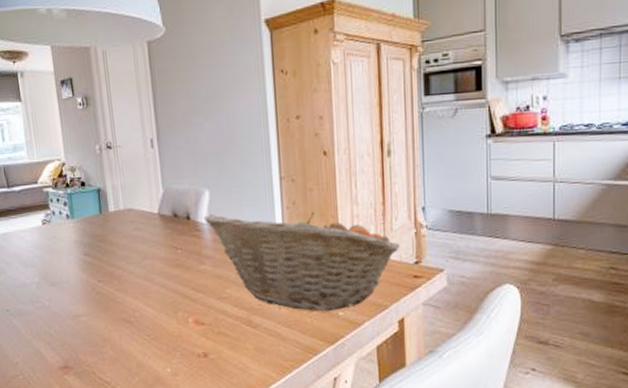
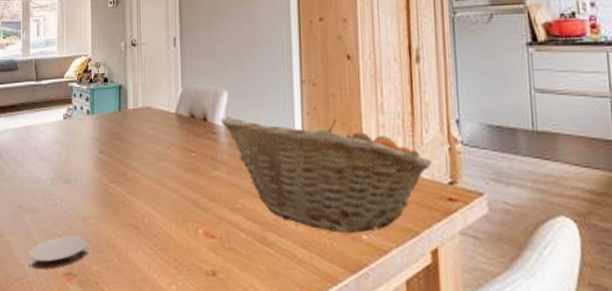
coaster: none [22,333,83,365] -> present [29,235,89,270]

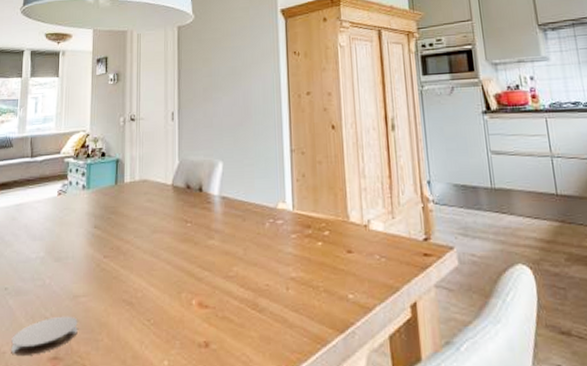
fruit basket: present [220,116,431,234] -> none [215,185,408,294]

